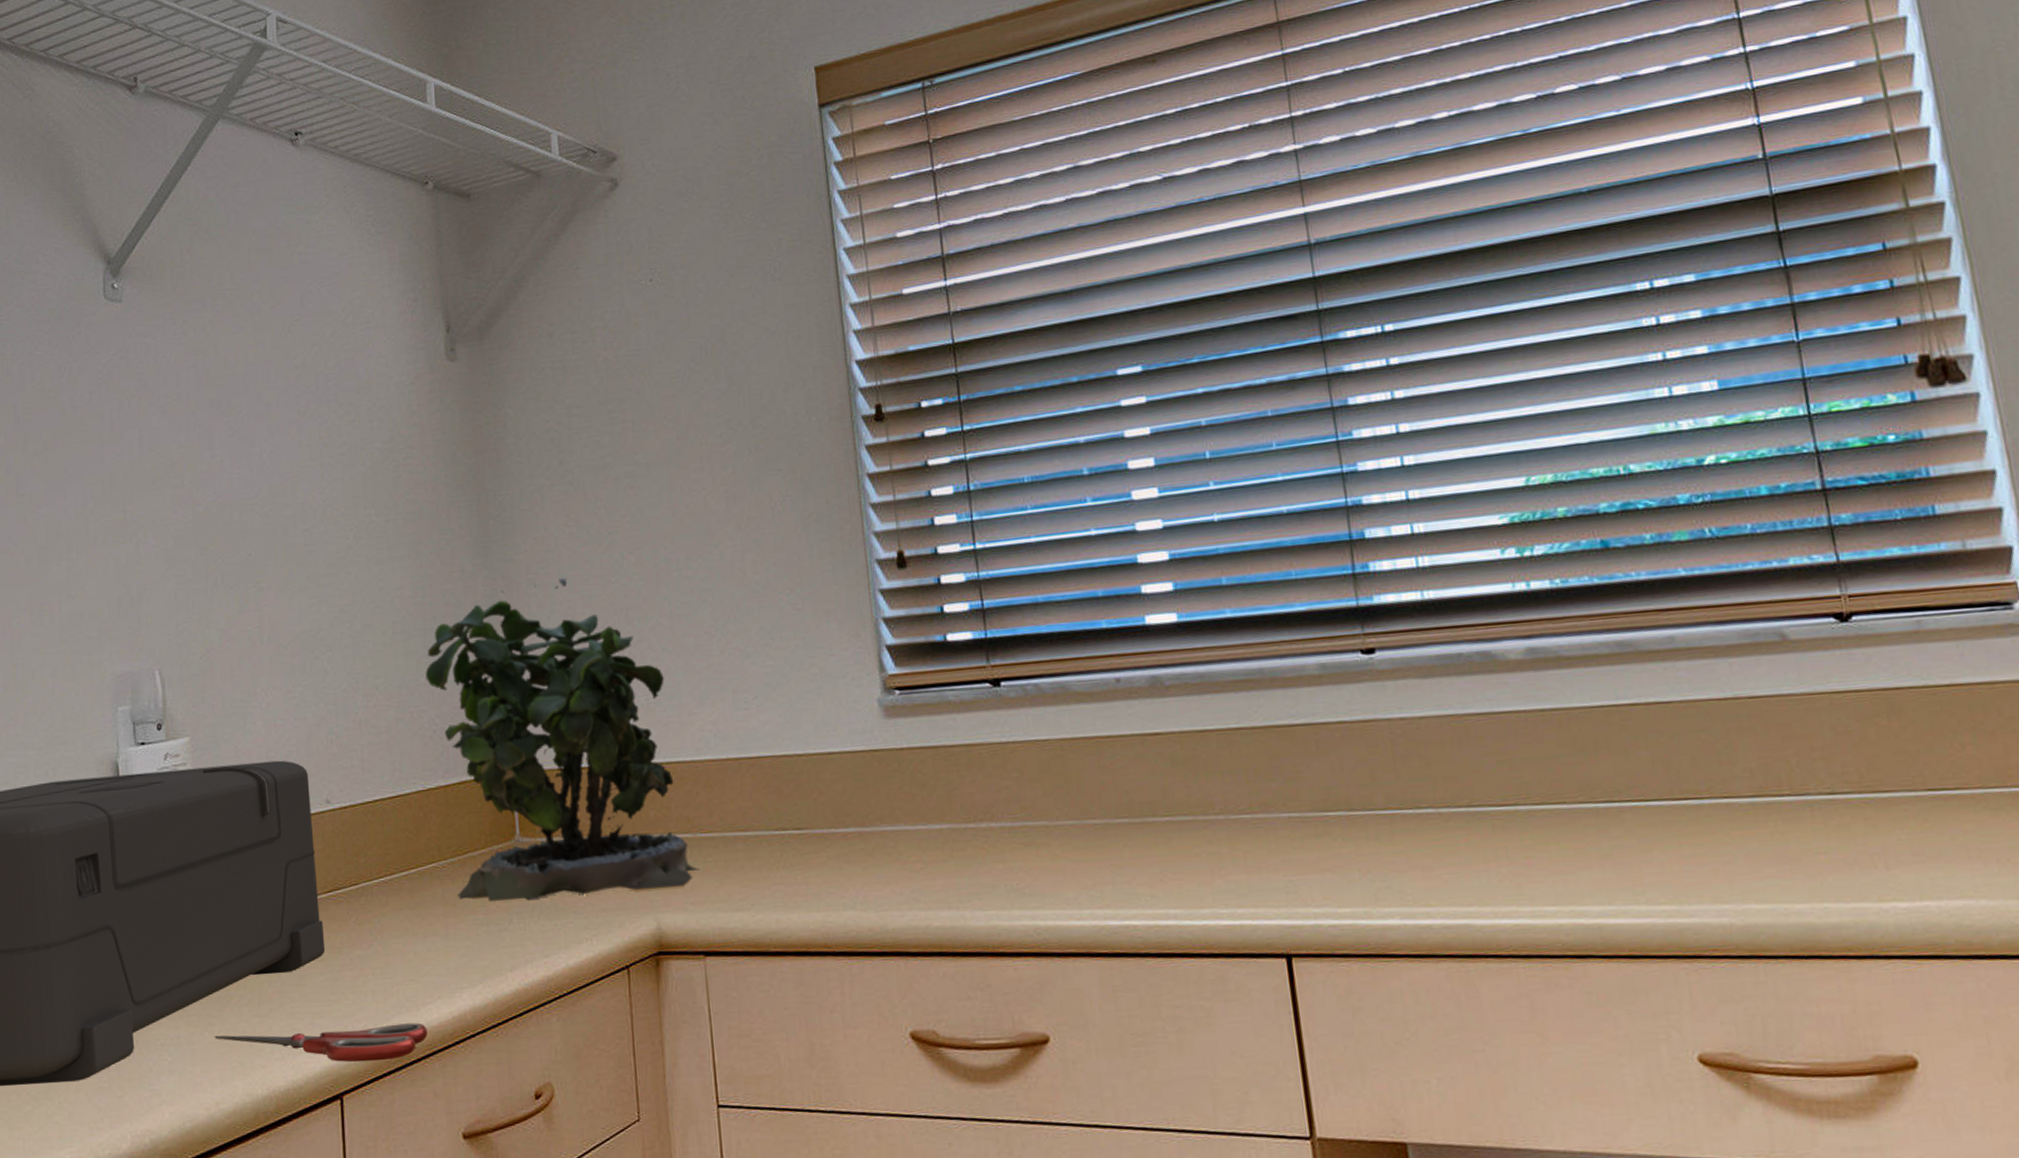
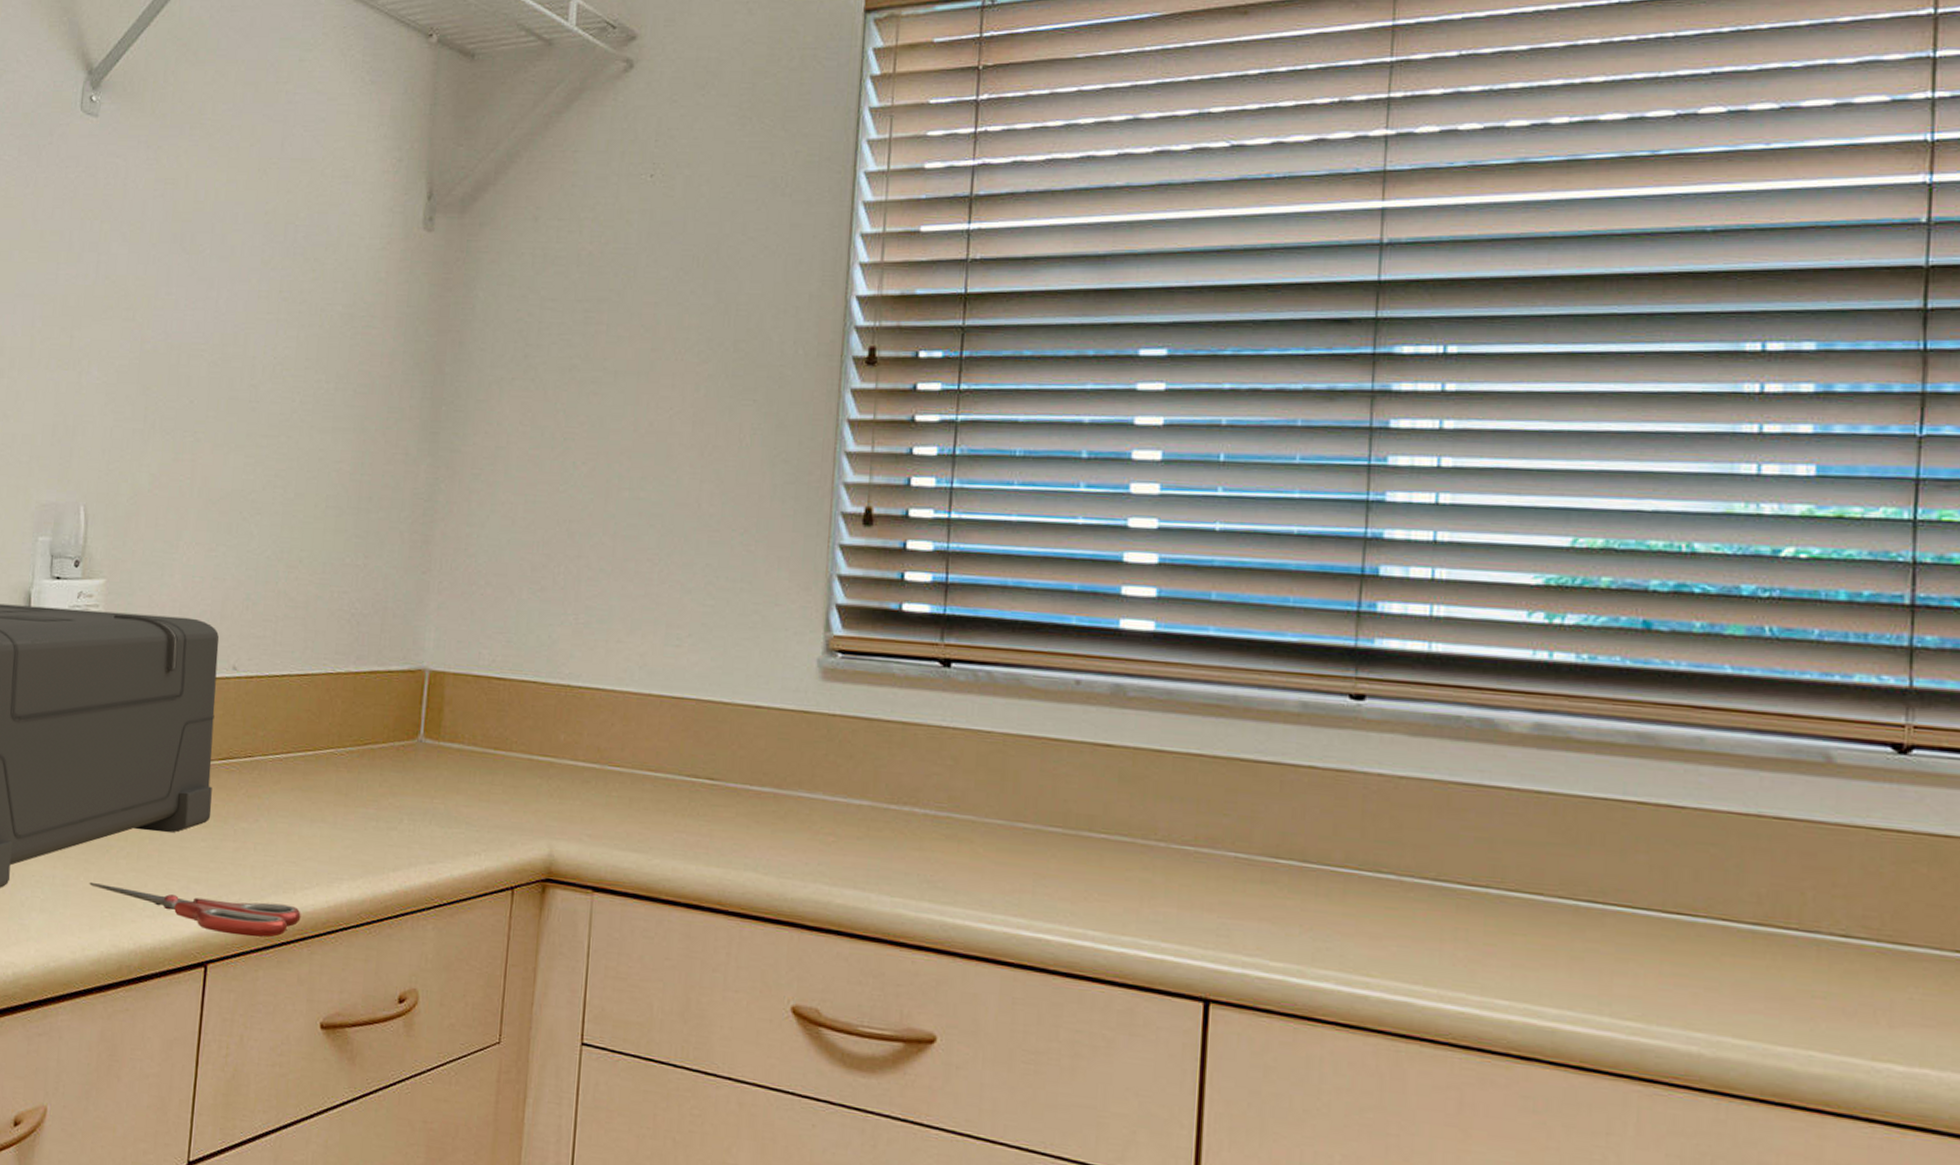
potted plant: present [425,577,700,901] -> none [351,477,602,817]

